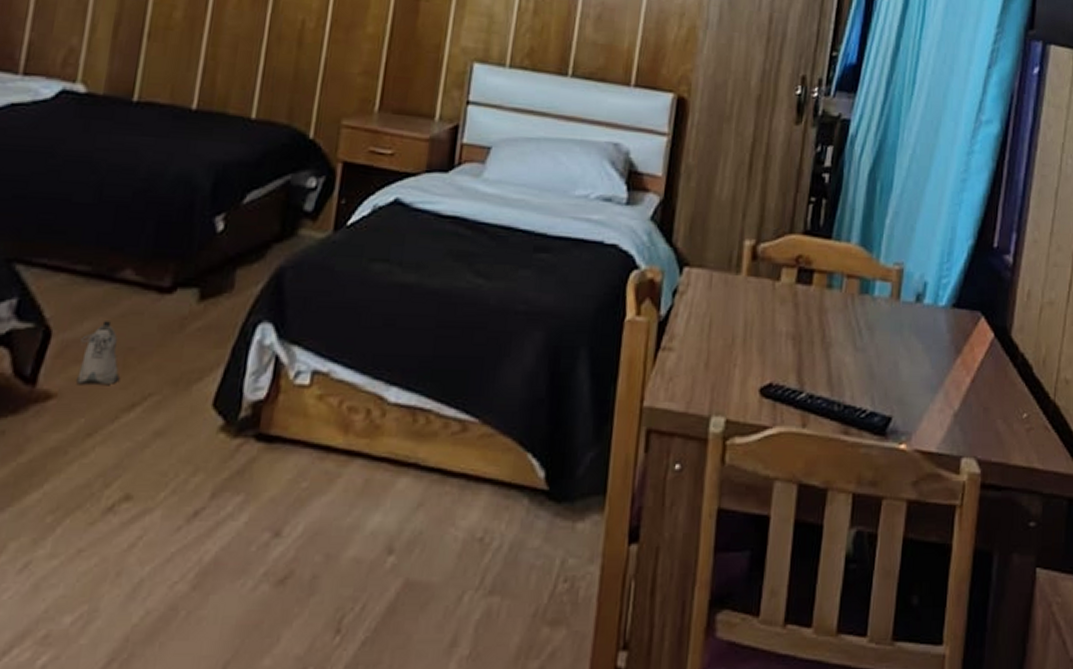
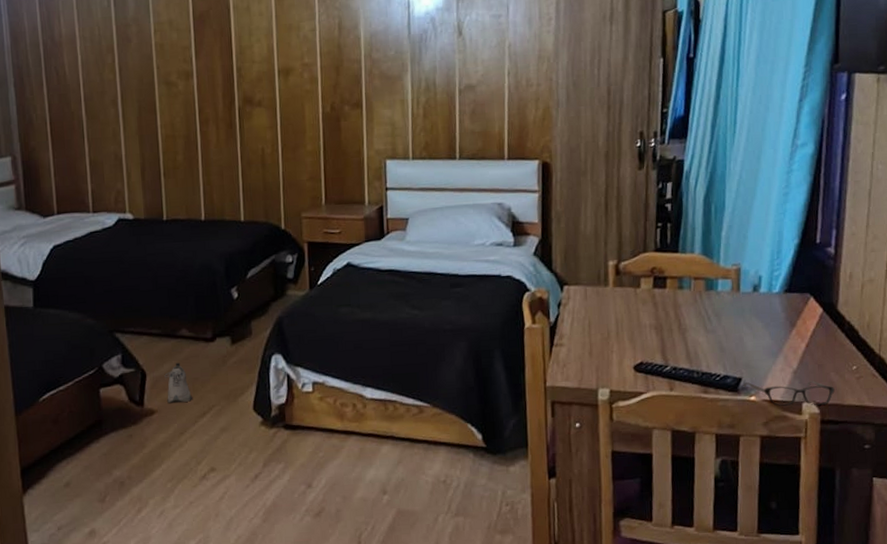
eyeglasses: none [892,424,1000,464] -> present [743,380,835,406]

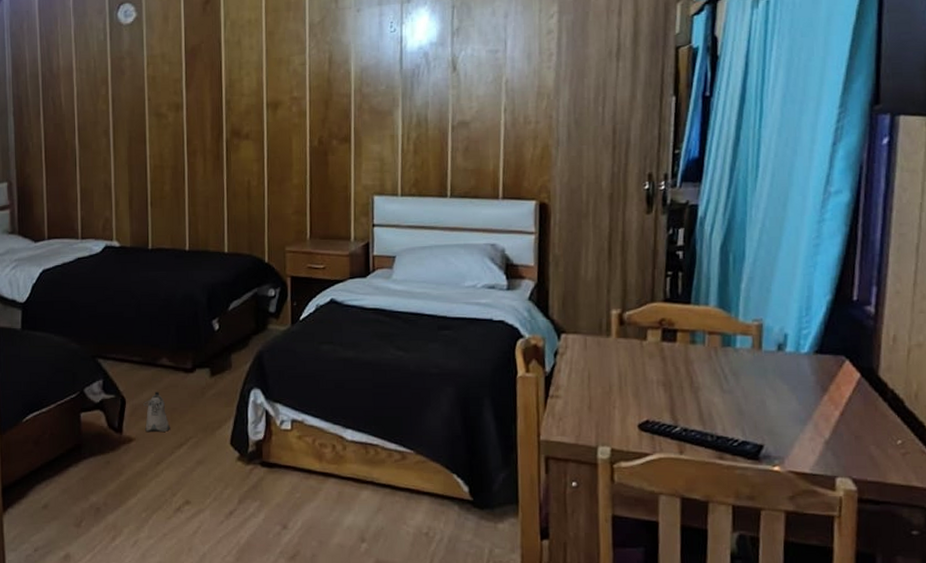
eyeglasses: present [743,380,835,406] -> none [765,450,875,482]

